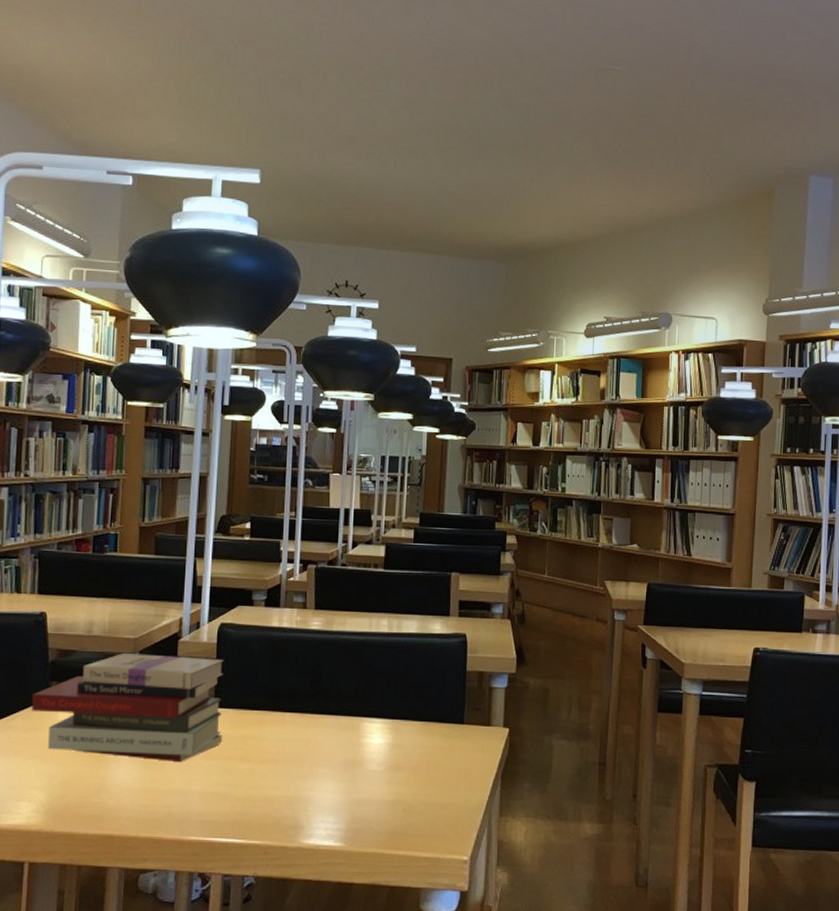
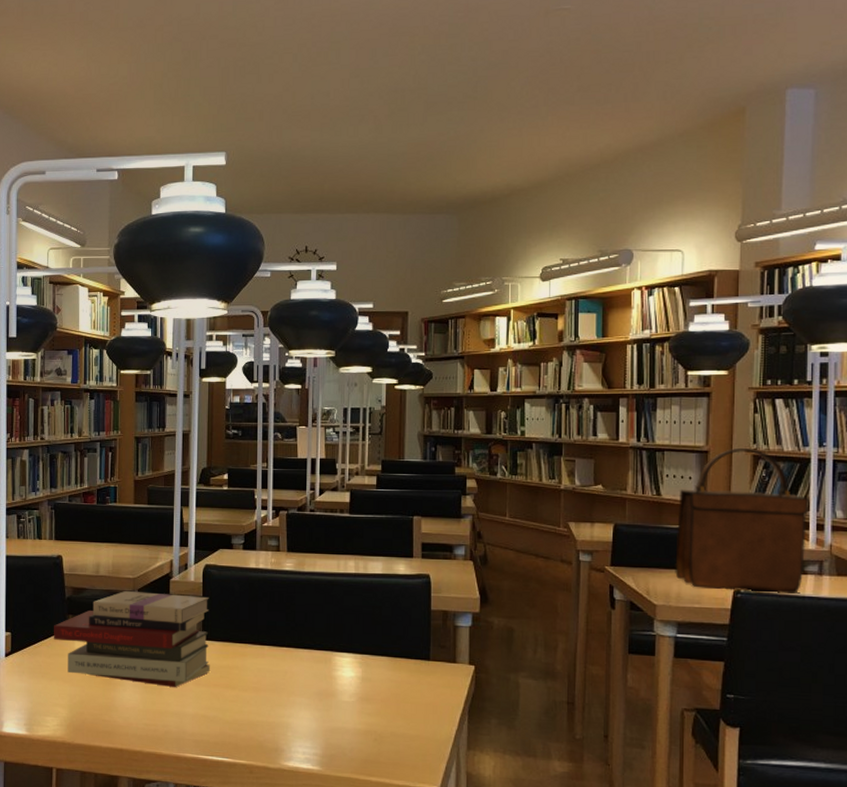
handbag: none [701,511,821,651] -> present [674,447,810,594]

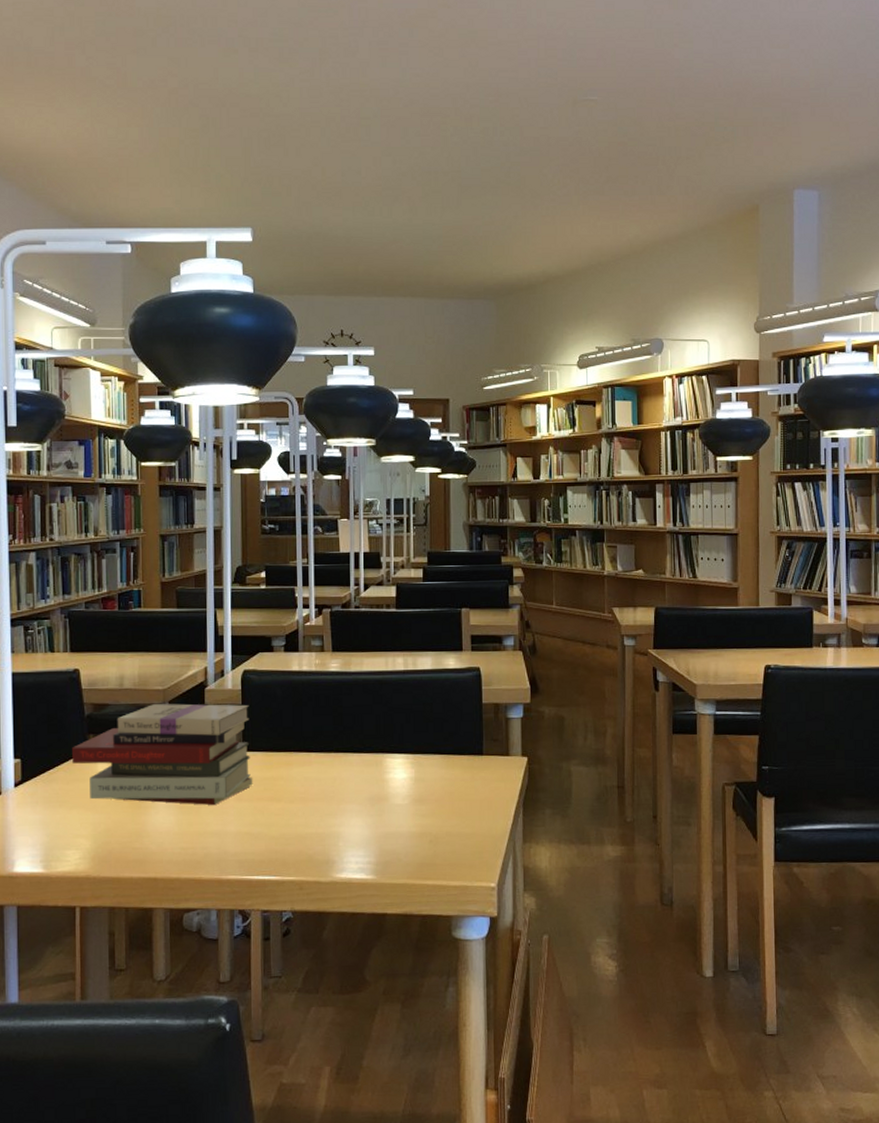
handbag: present [674,447,810,594] -> none [711,529,828,667]

